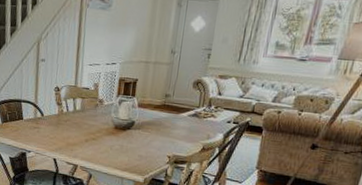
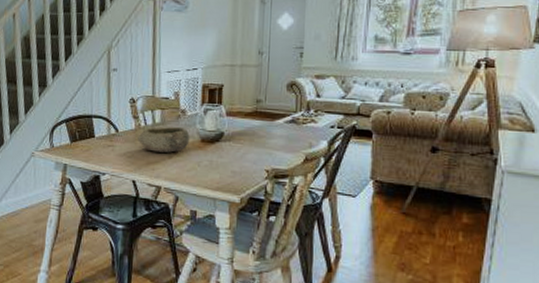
bowl: none [60,113,105,137] -> present [137,127,190,153]

